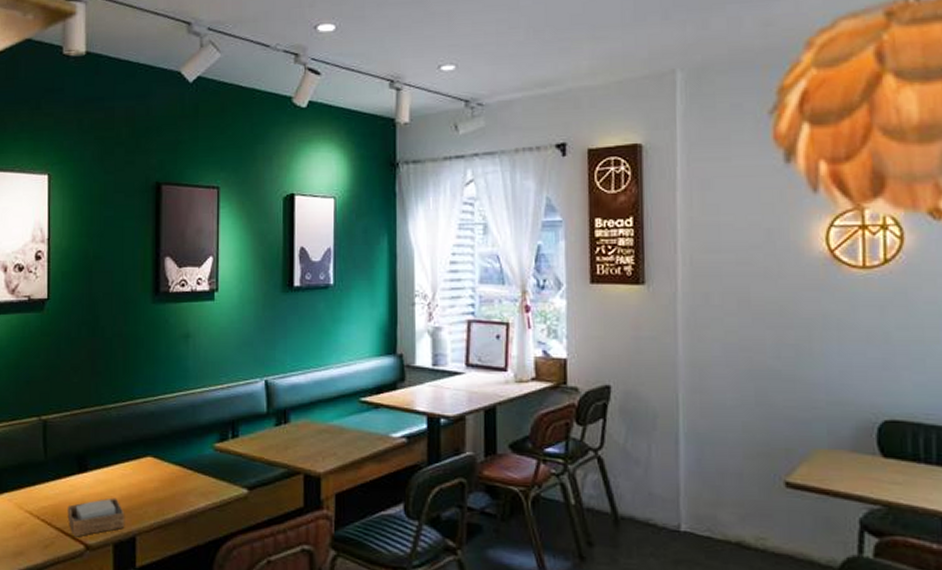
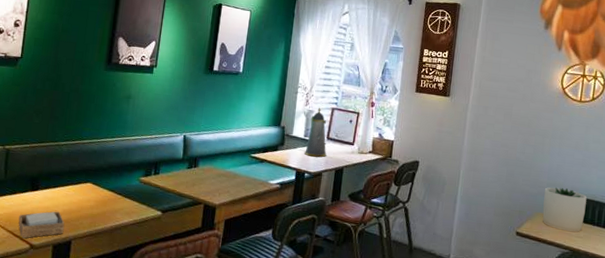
coffee pot: none [436,322,468,394] -> present [304,108,327,158]
planter: none [824,407,901,476] -> present [542,187,587,233]

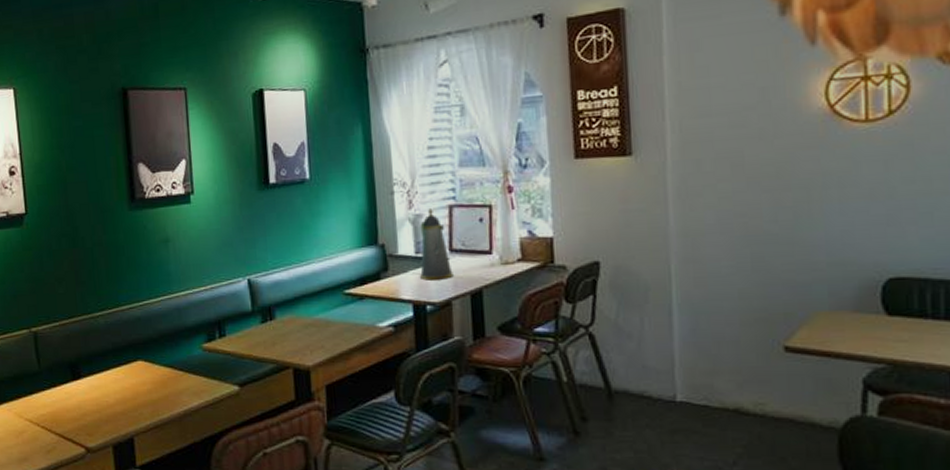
napkin holder: present [18,211,65,239] -> none [65,402,122,441]
planter: present [542,187,587,233] -> none [825,266,907,335]

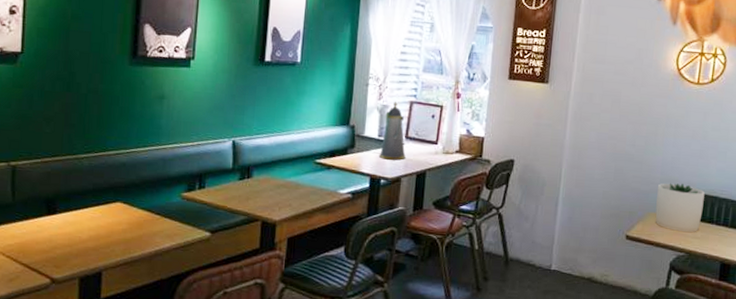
planter: none [825,266,907,335] -> present [655,183,705,233]

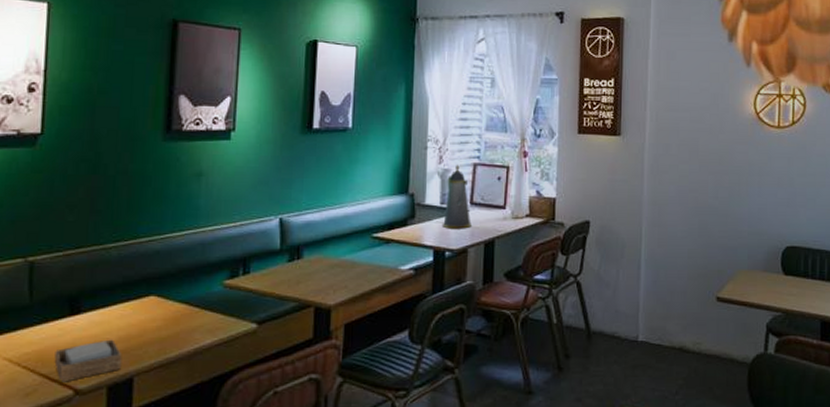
napkin holder: none [34,237,93,272] -> present [54,339,122,382]
planter: present [655,183,705,233] -> none [746,236,796,290]

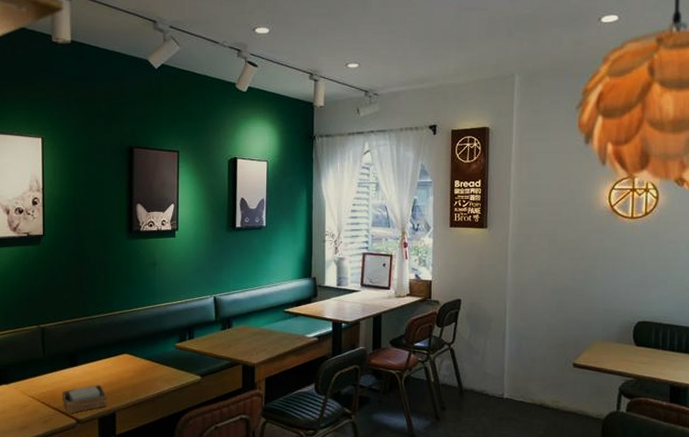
coffee pot: present [443,165,472,229] -> none [339,254,362,306]

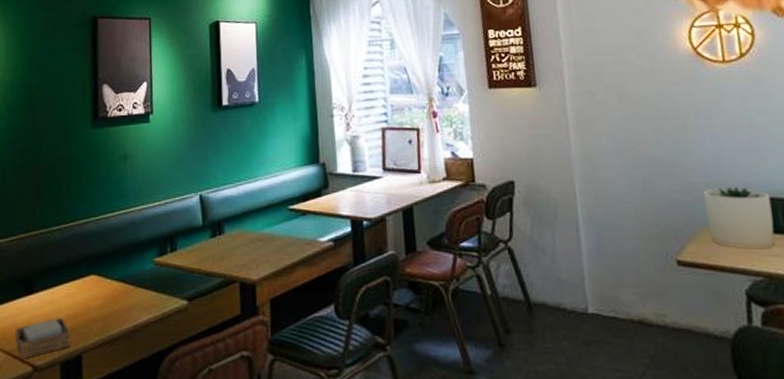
planter: none [600,312,648,359] -> present [704,187,775,250]

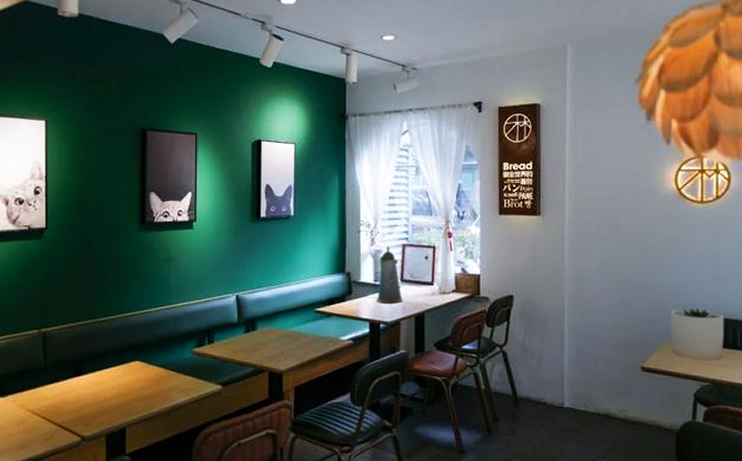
napkin holder: present [15,317,71,359] -> none [65,396,116,431]
coffee pot: none [356,131,387,197] -> present [377,246,403,304]

